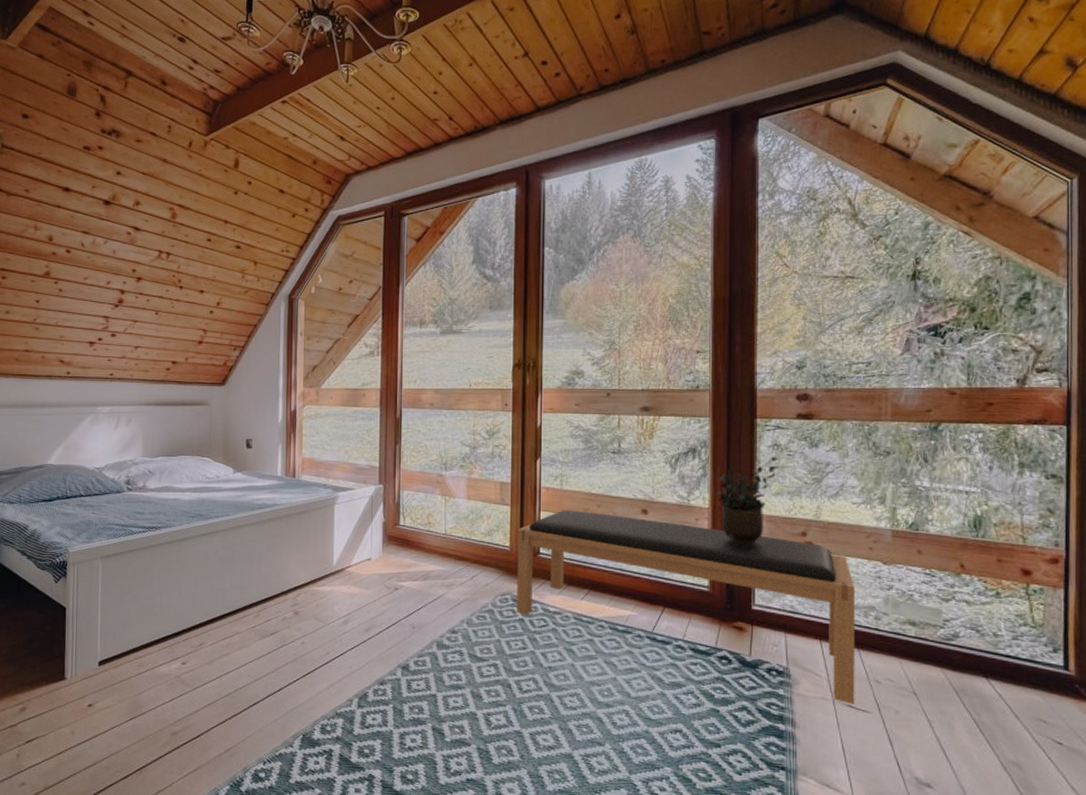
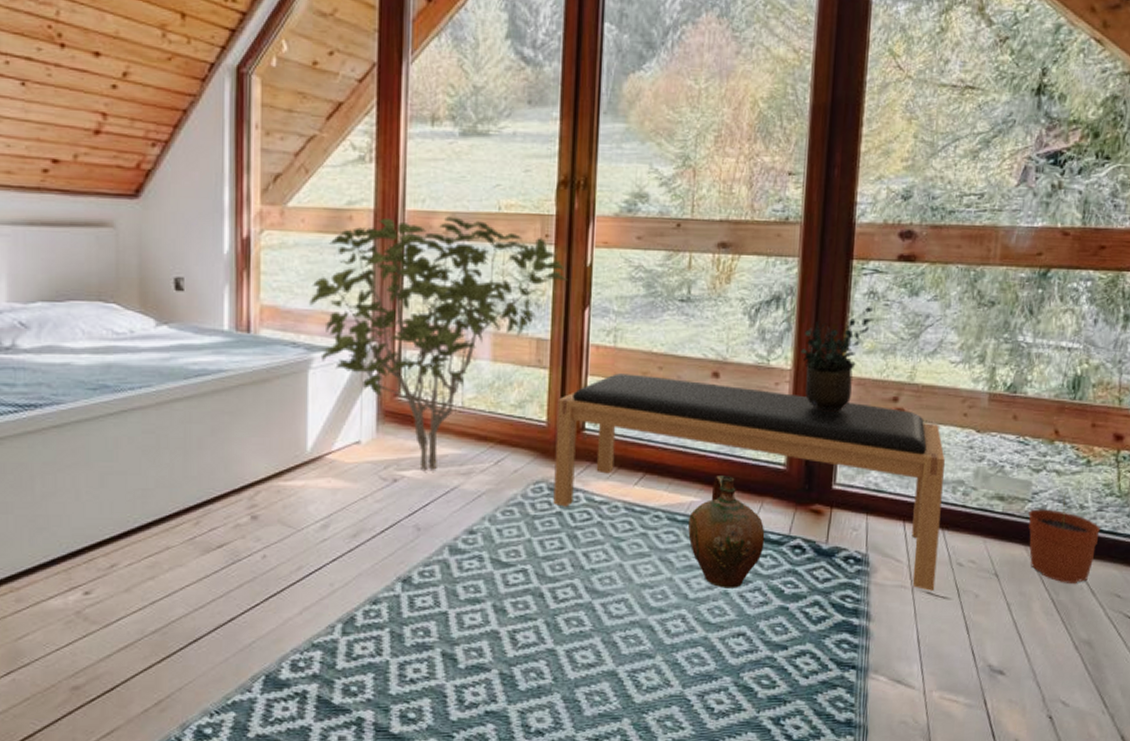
shrub: none [336,392,522,583] -> present [309,216,567,472]
ceramic jug: none [628,594,694,690] -> present [688,476,765,588]
plant pot: none [942,618,1017,707] -> present [1028,489,1100,585]

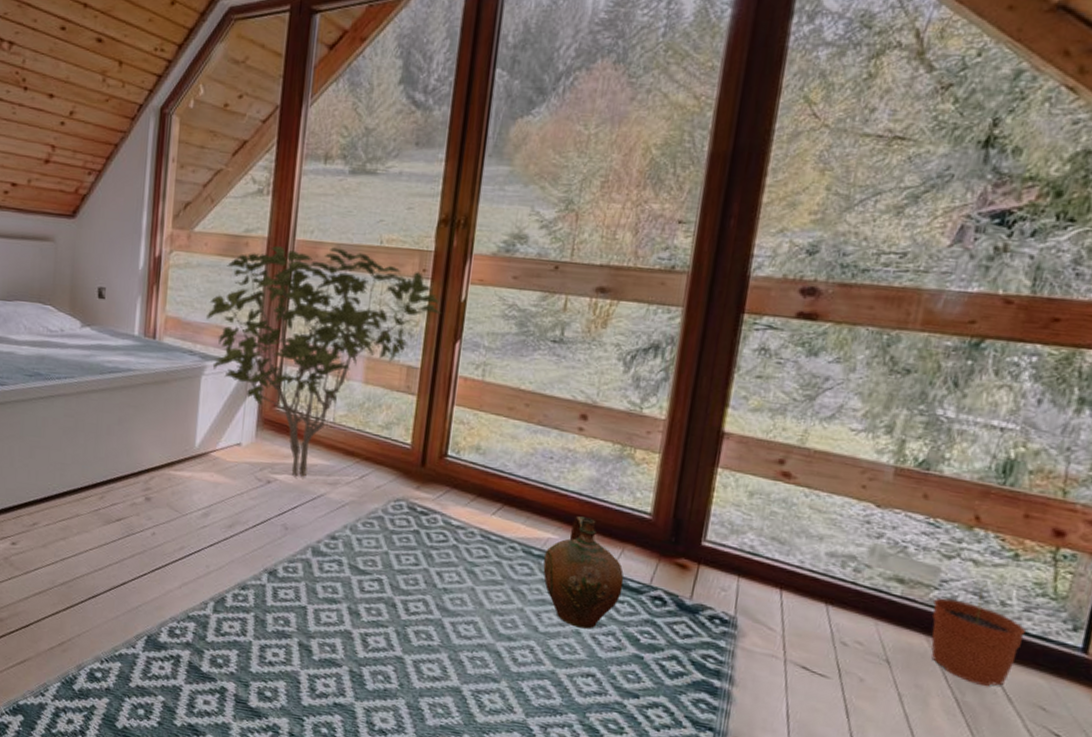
bench: present [553,373,945,591] -> none [411,406,836,667]
potted plant: present [801,307,874,412] -> none [678,363,764,468]

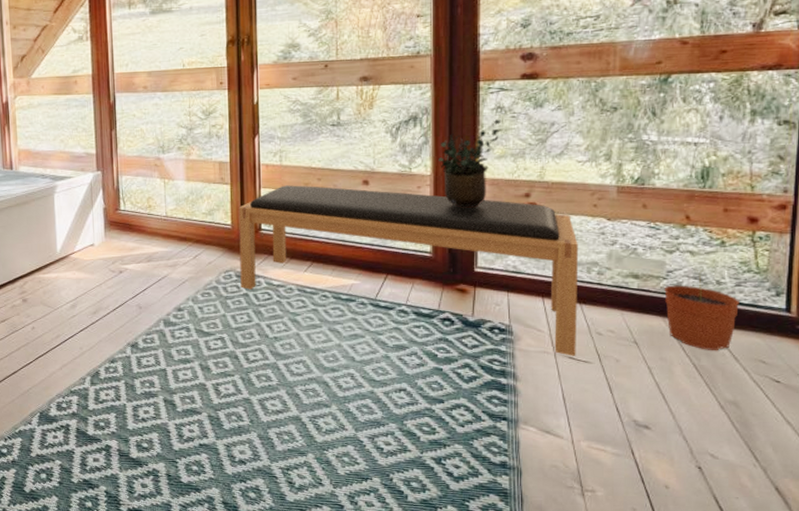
shrub: present [206,246,441,477] -> none [51,75,239,265]
bench: none [411,406,836,667] -> present [238,185,578,356]
ceramic jug: present [543,516,624,629] -> none [351,263,417,353]
potted plant: none [678,363,764,468] -> present [438,119,502,208]

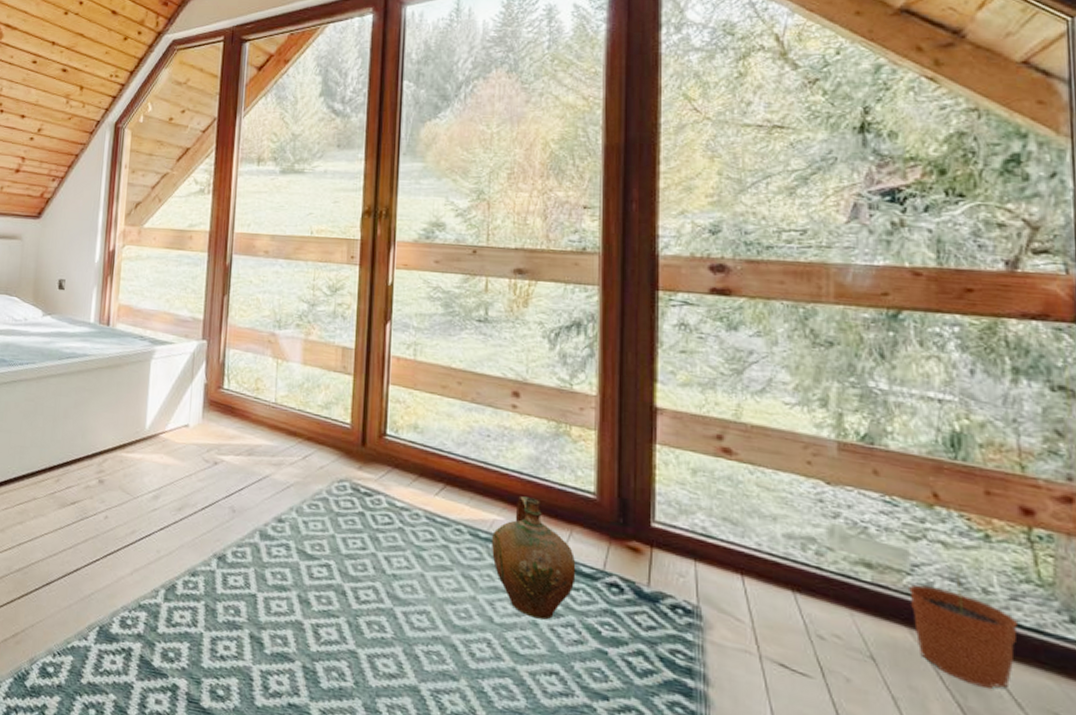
bench: present [238,185,578,356] -> none [356,385,790,664]
ceramic jug: none [351,263,417,353] -> present [492,496,576,620]
potted plant: present [438,119,502,208] -> none [606,338,686,444]

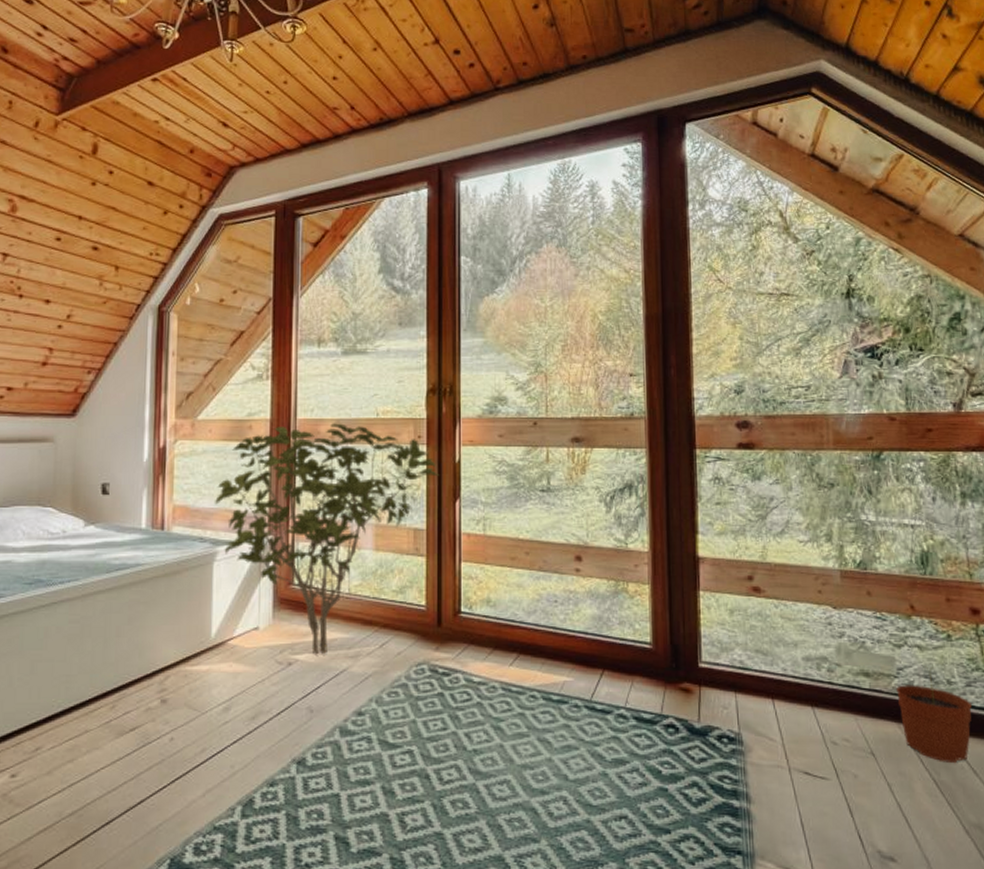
shrub: none [155,238,370,458] -> present [215,423,439,655]
ceramic jug: present [492,496,576,620] -> none [564,655,638,769]

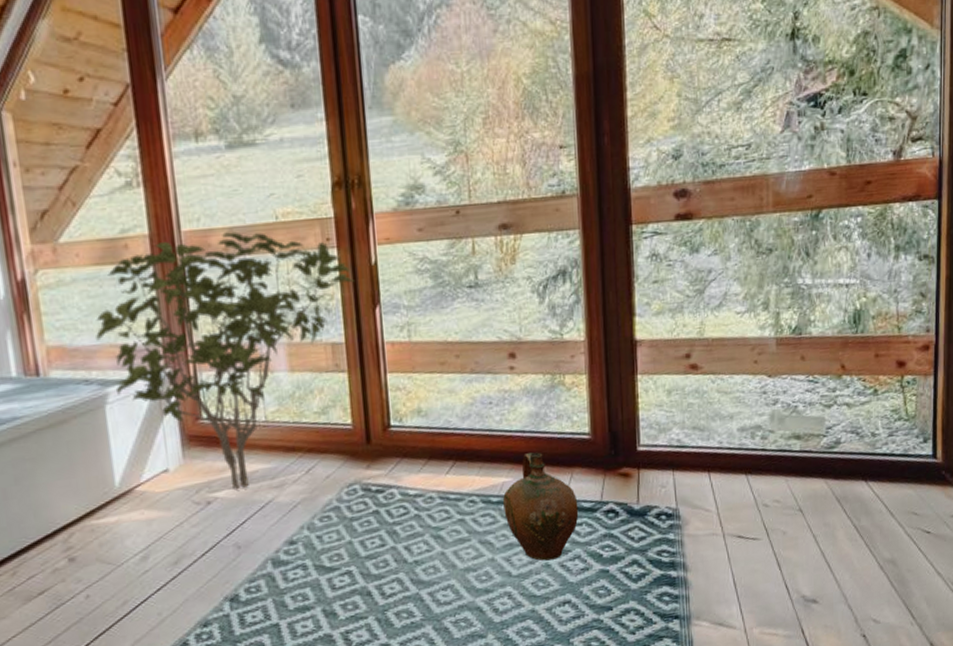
ceramic jug: none [564,655,638,769] -> present [503,452,579,561]
plant pot: present [896,665,972,764] -> none [825,421,892,509]

